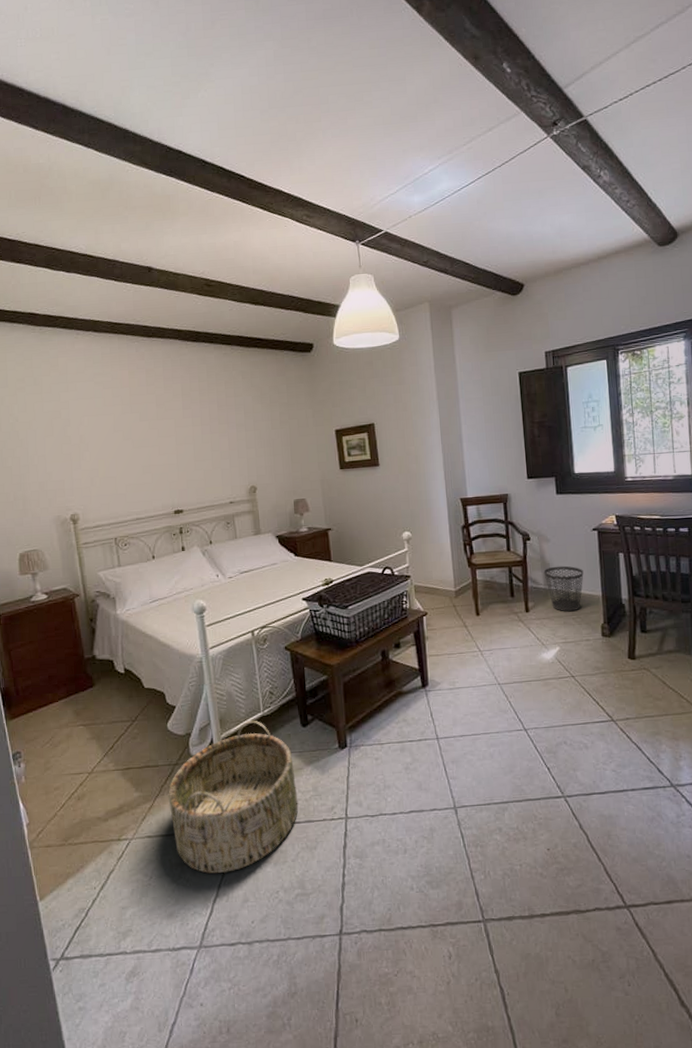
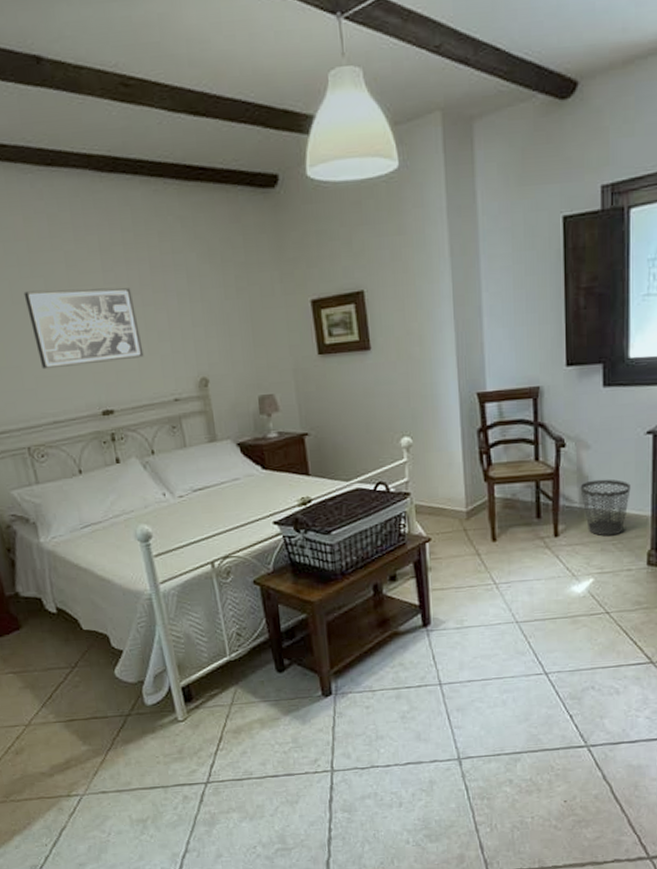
wall art: none [123,420,209,479] -> present [23,287,144,370]
basket: present [168,720,299,874] -> none [121,665,276,829]

